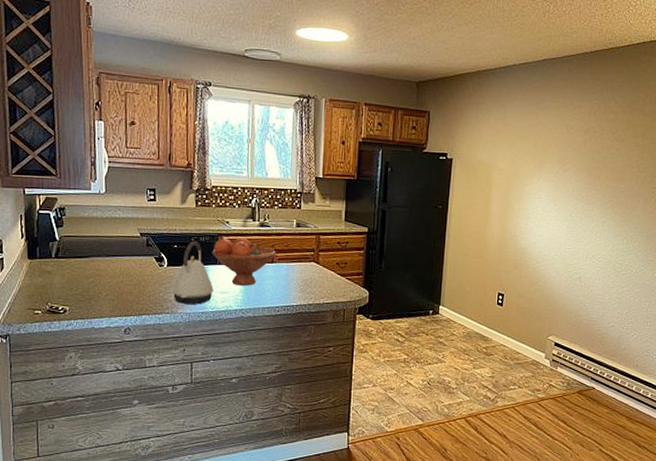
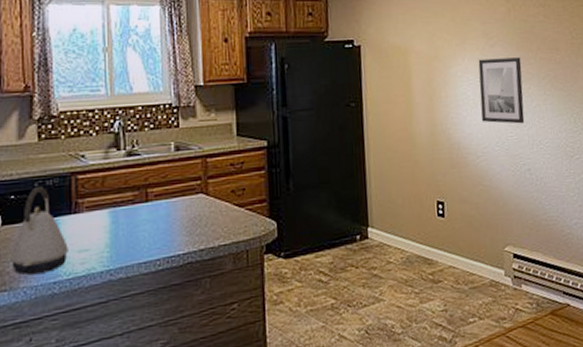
fruit bowl: present [211,237,277,286] -> none [63,172,152,239]
wall art: none [547,181,589,240] -> present [478,57,525,124]

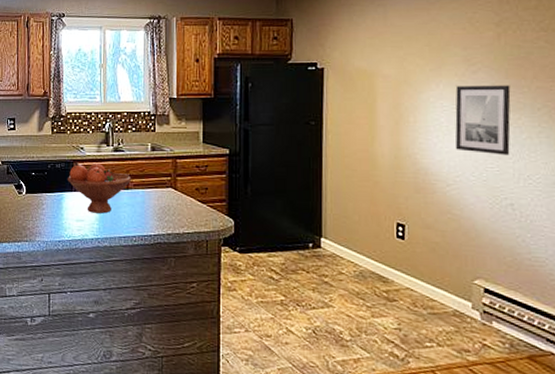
kettle: present [10,187,68,275] -> none [30,169,70,233]
fruit bowl: none [63,172,152,239] -> present [67,162,132,214]

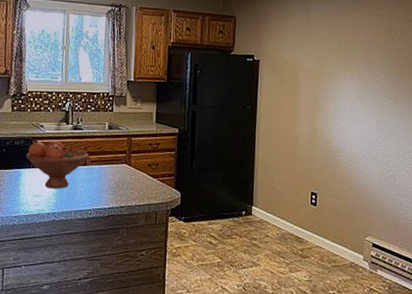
wall art: present [455,85,511,156] -> none [356,79,395,137]

